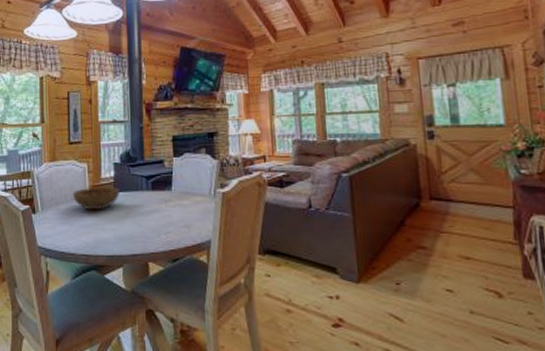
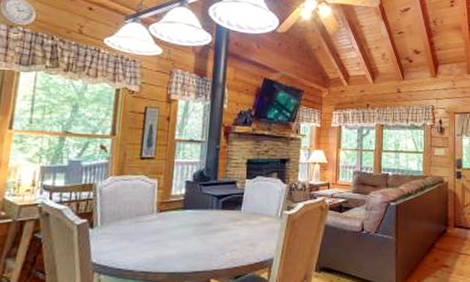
bowl: present [73,187,120,211] -> none [138,204,190,227]

